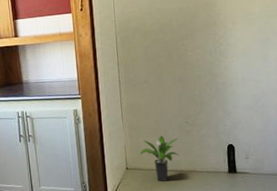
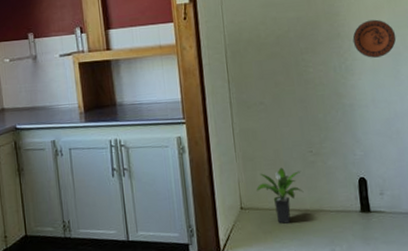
decorative plate: none [227,9,266,43] -> present [352,19,397,58]

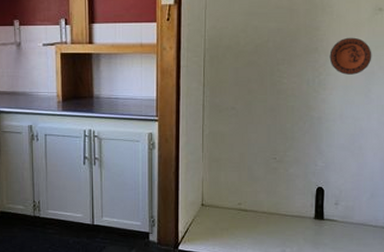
potted plant: present [256,167,304,224] -> none [219,171,263,223]

